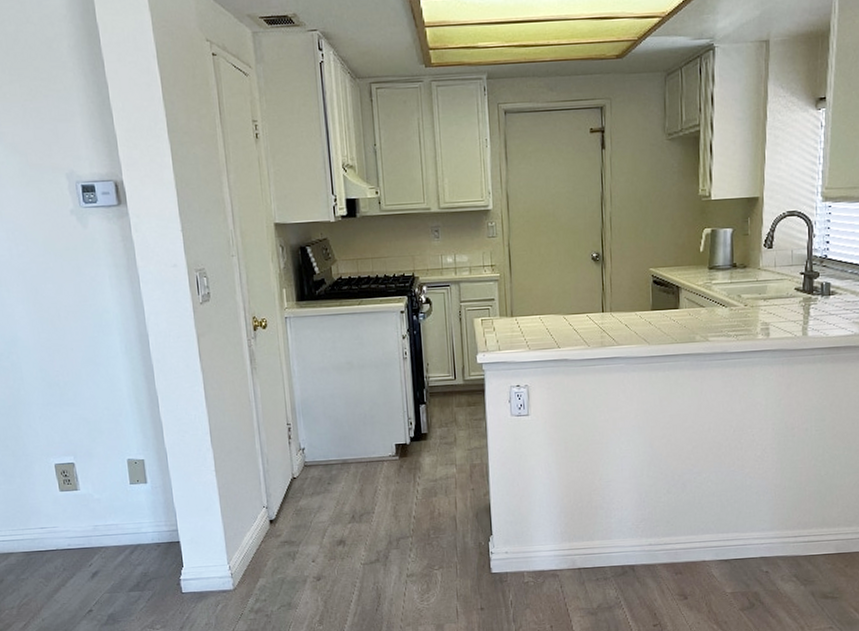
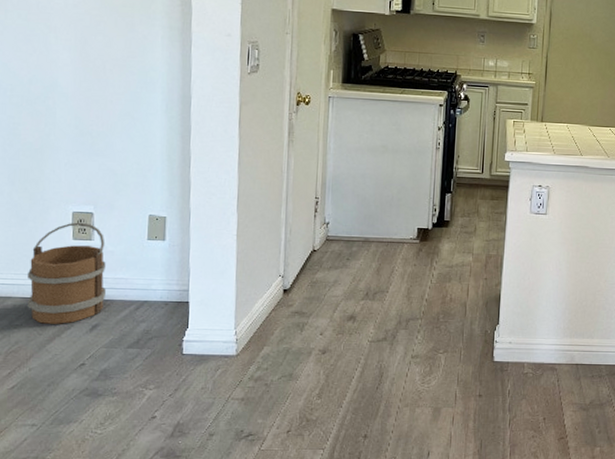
bucket: none [23,473,100,576] -> present [26,222,106,324]

